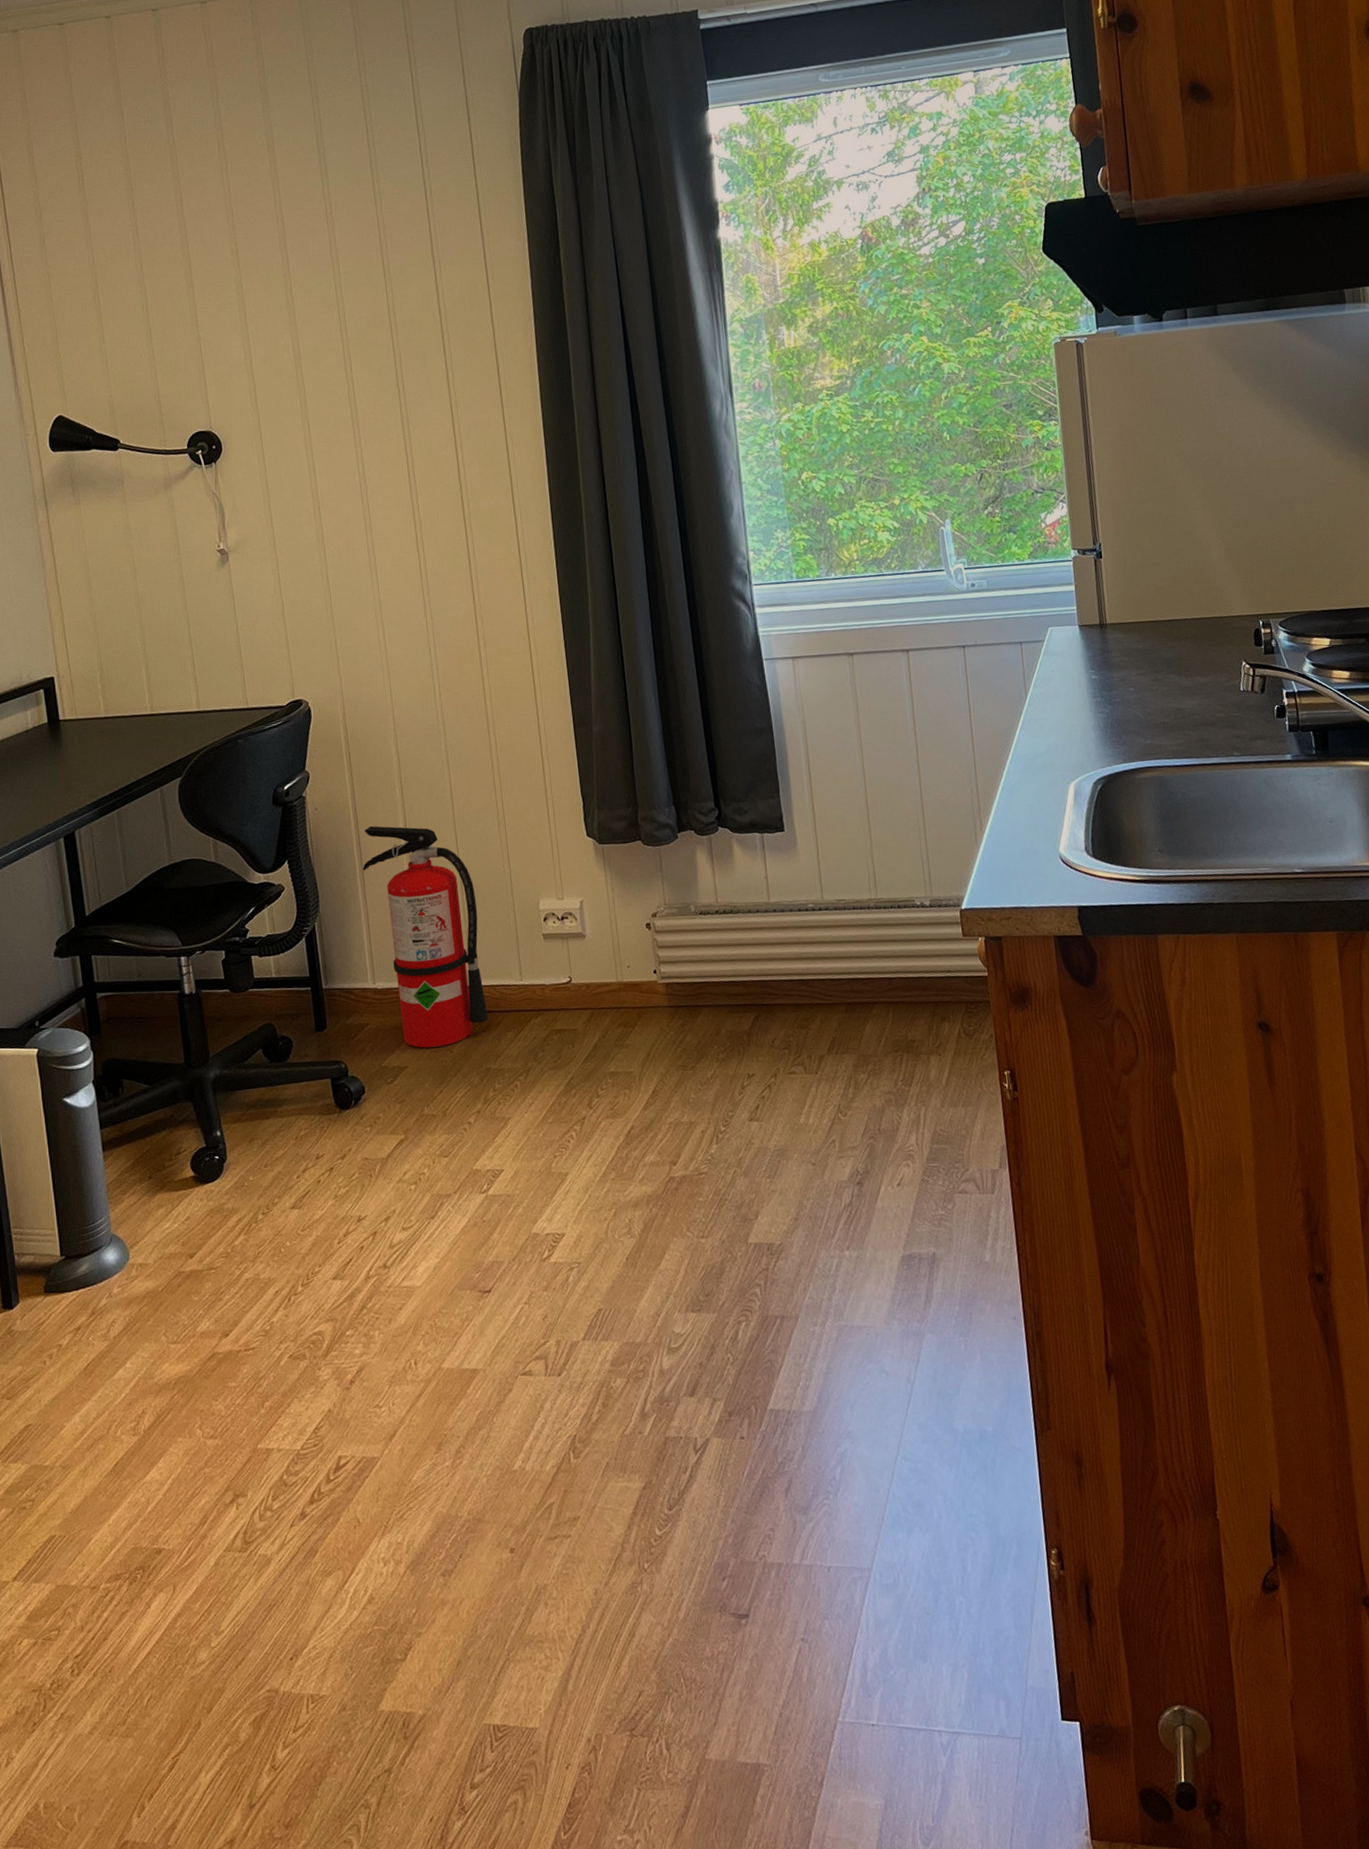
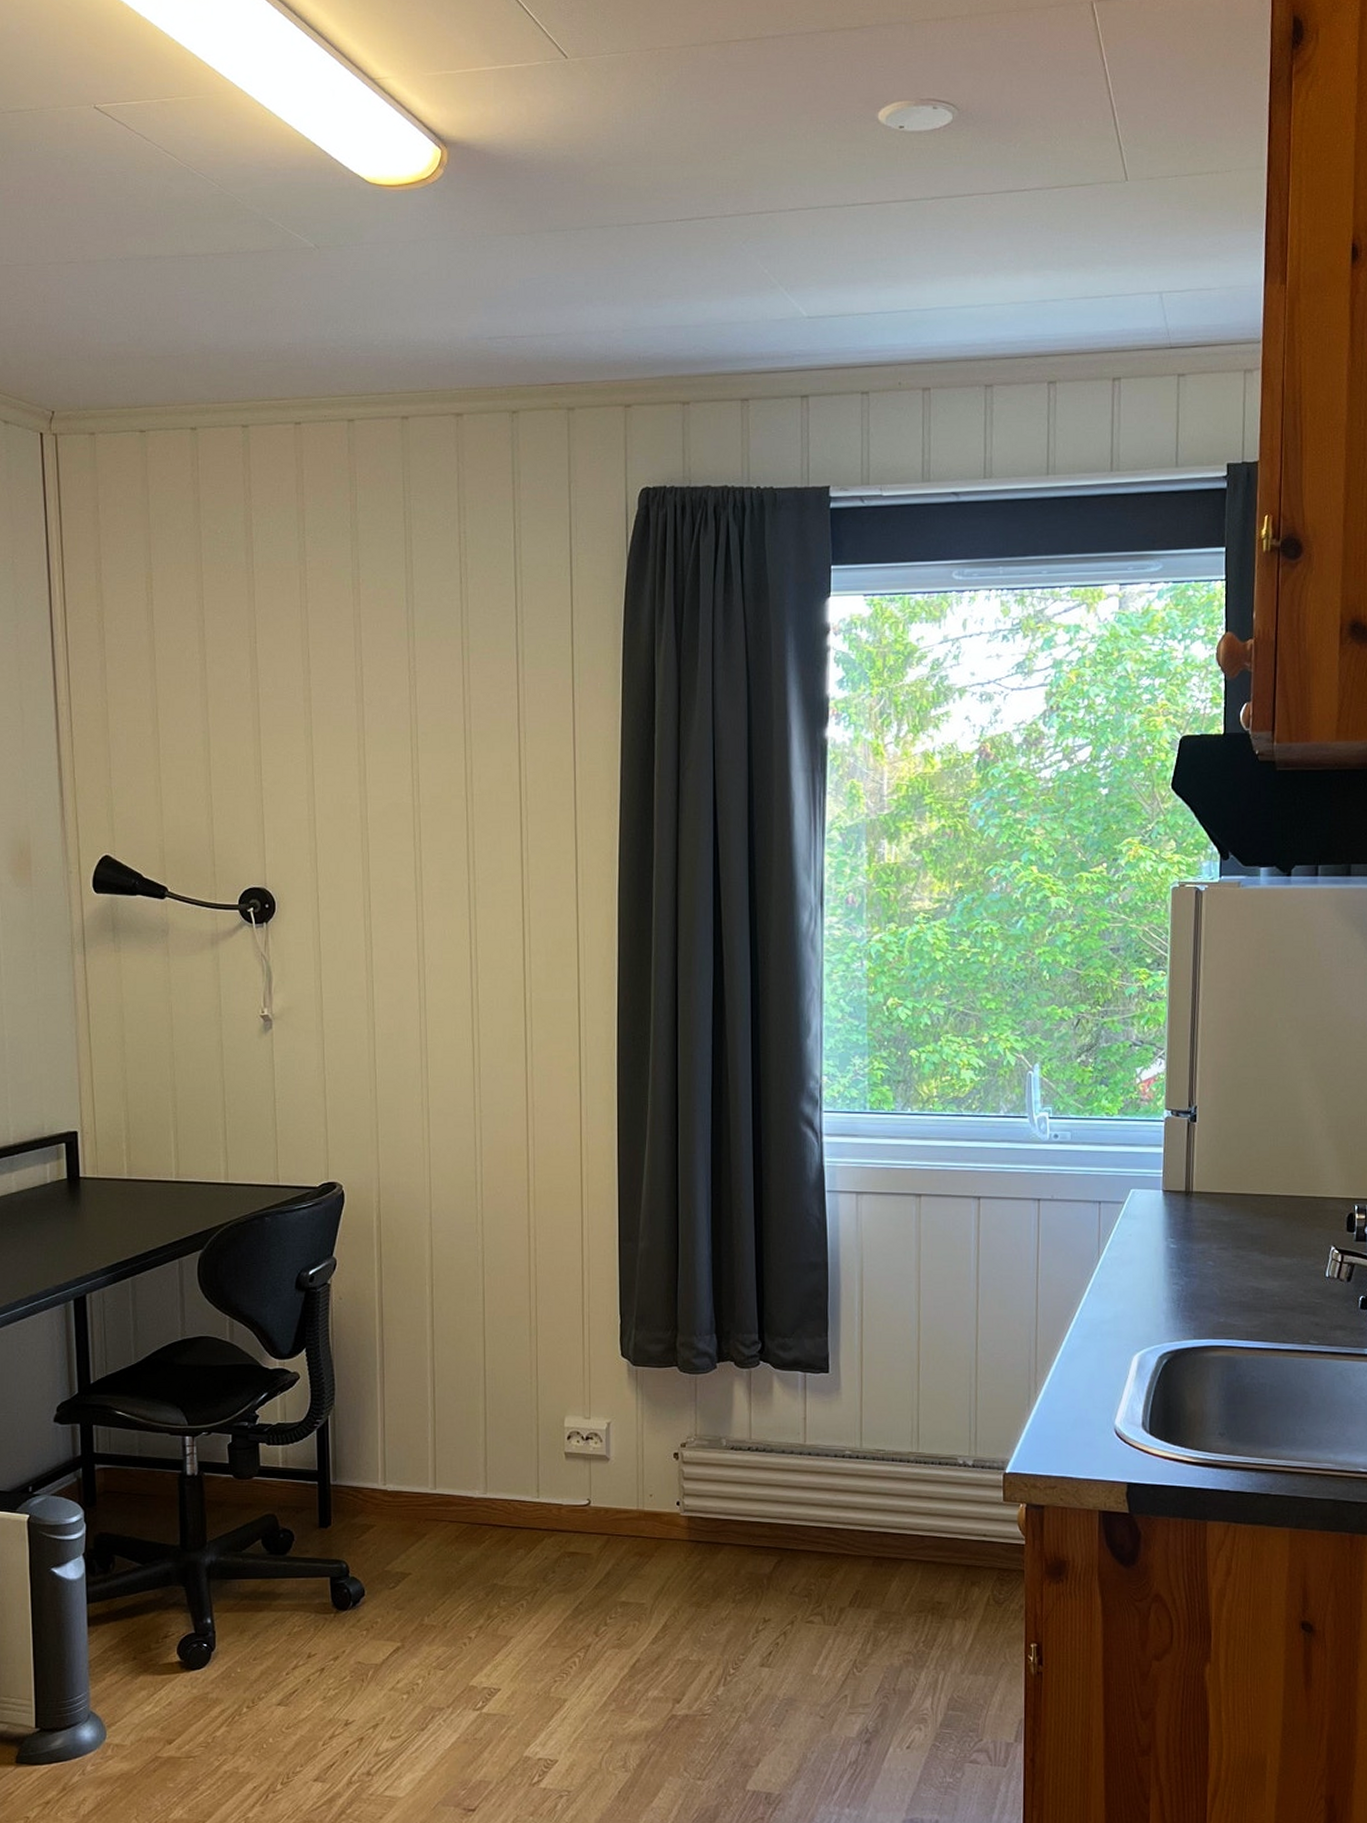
fire extinguisher: present [362,825,489,1049] -> none [383,1321,500,1557]

